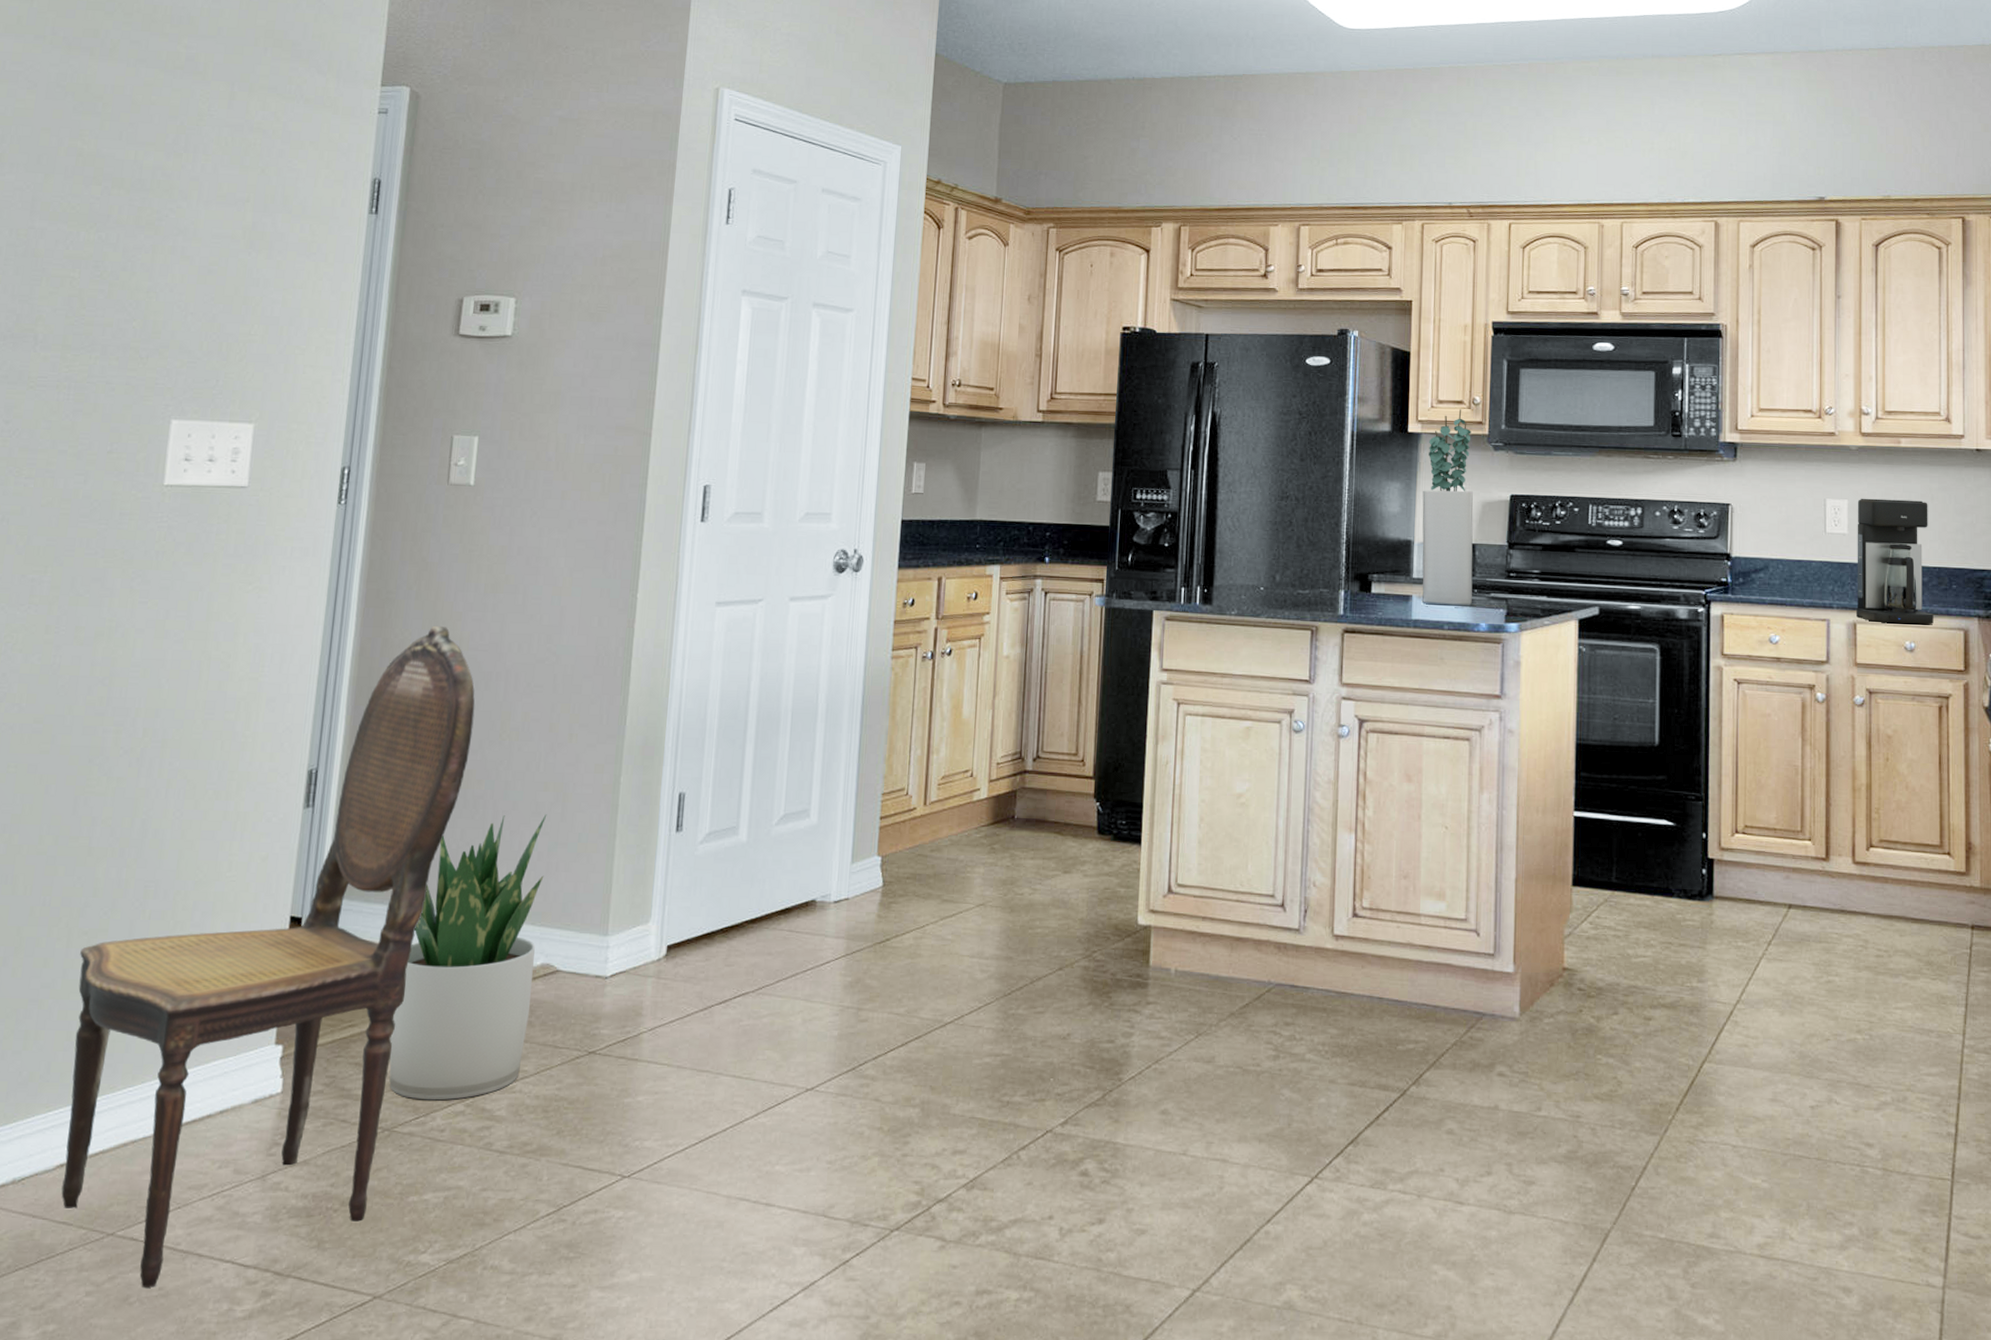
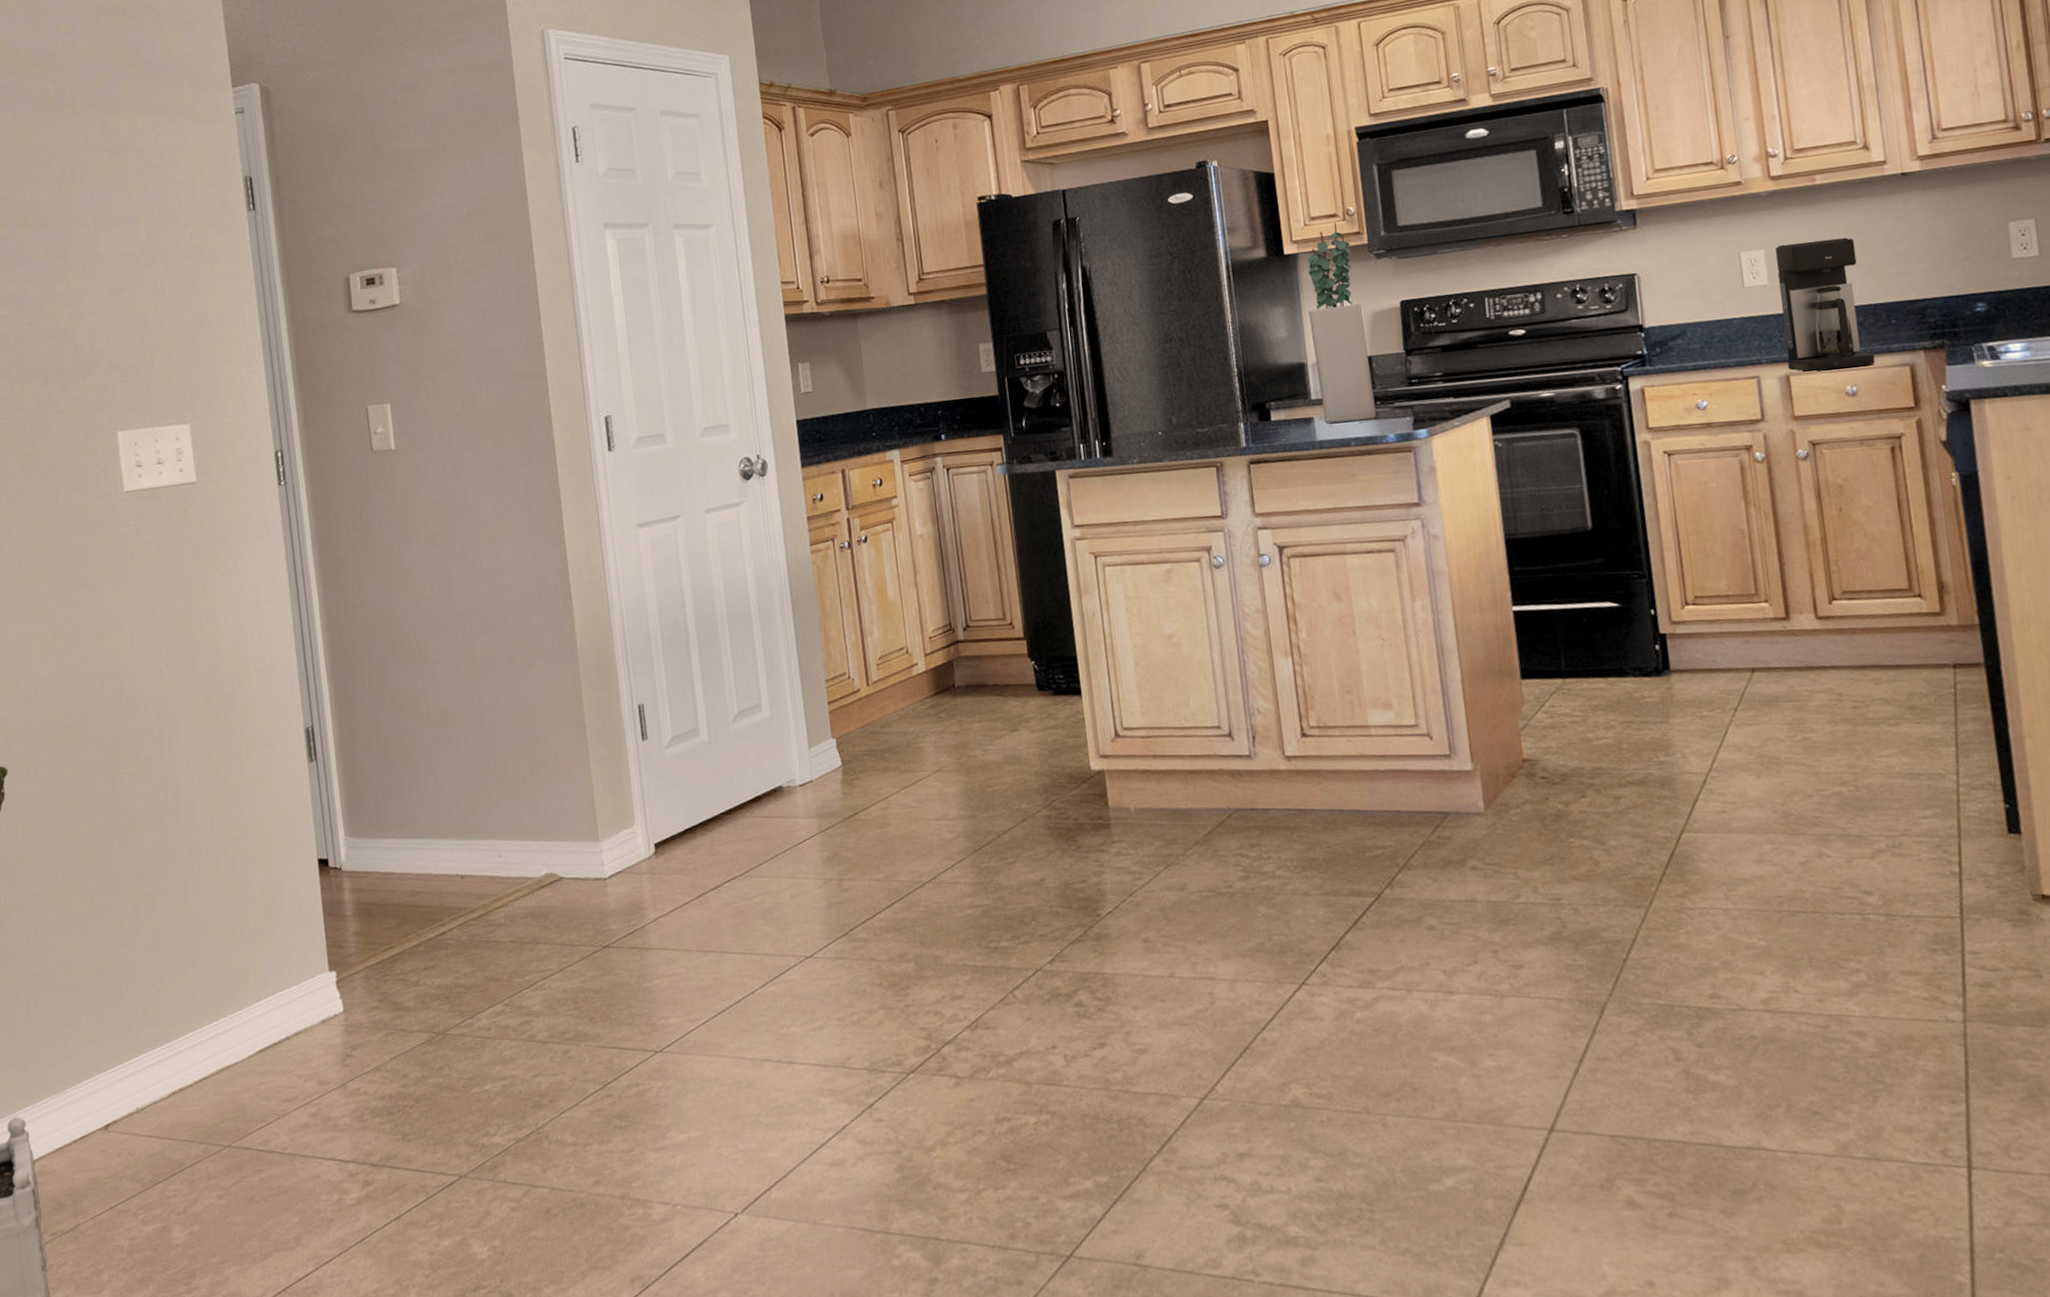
dining chair: present [61,625,475,1288] -> none [147,582,443,1188]
planter: present [389,814,547,1102] -> none [425,740,546,1006]

